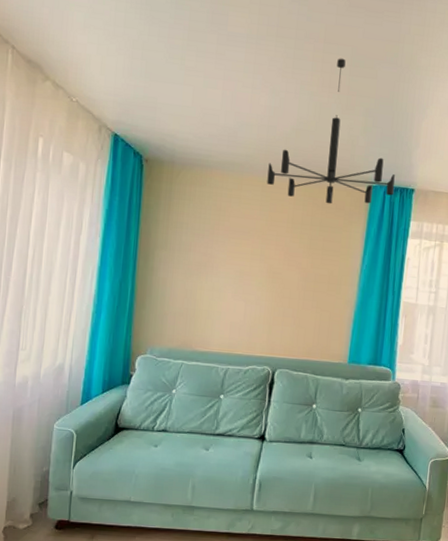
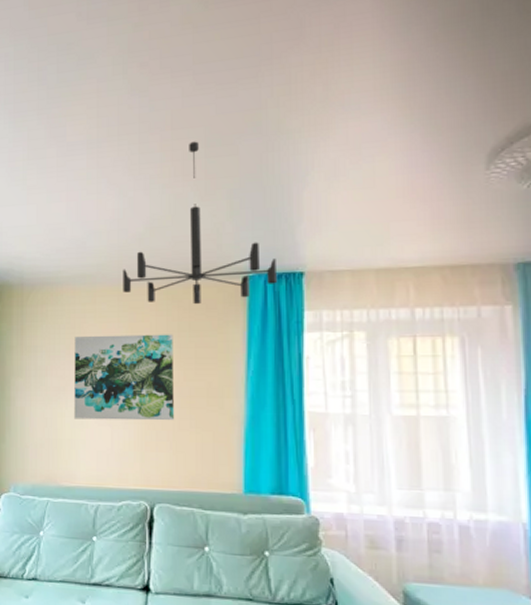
wall art: none [213,218,306,300] -> present [74,334,174,421]

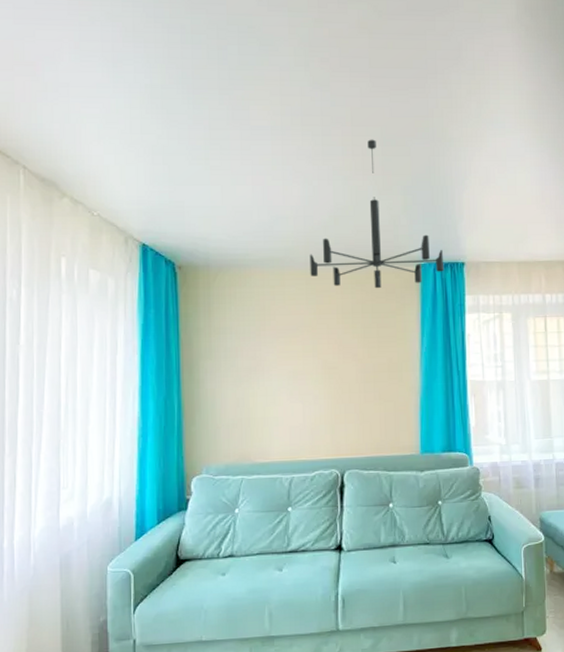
wall art: present [74,334,174,421] -> none [264,315,360,398]

